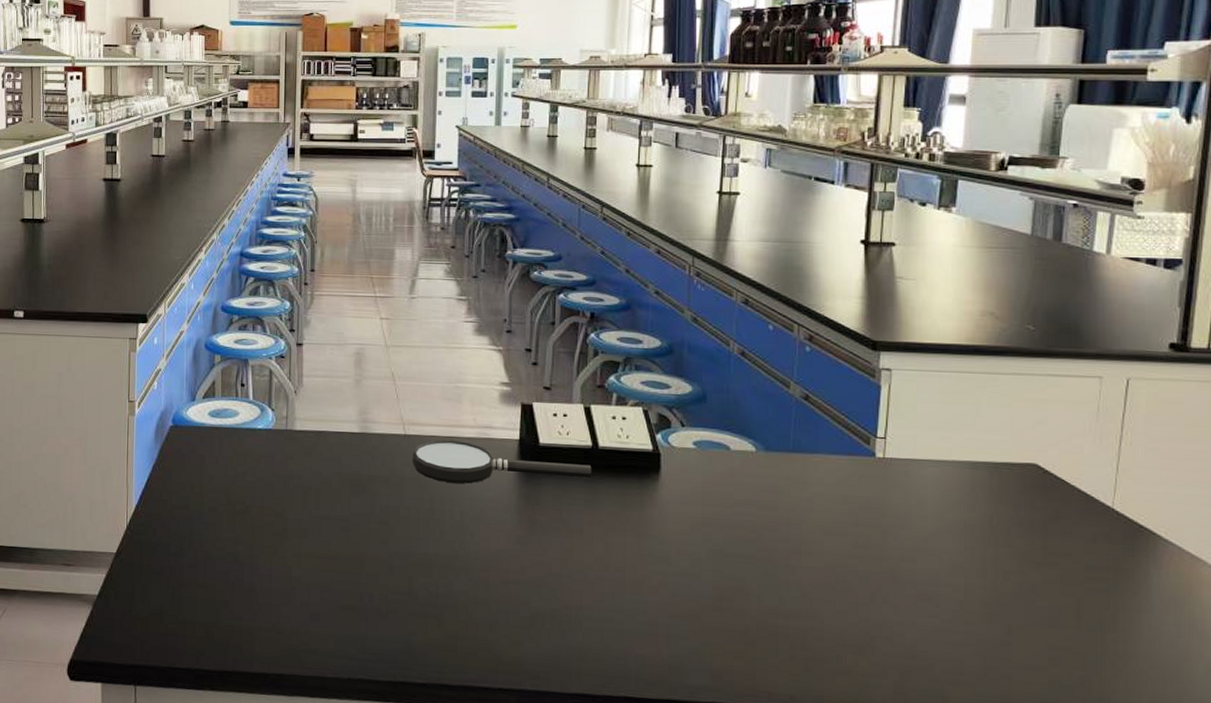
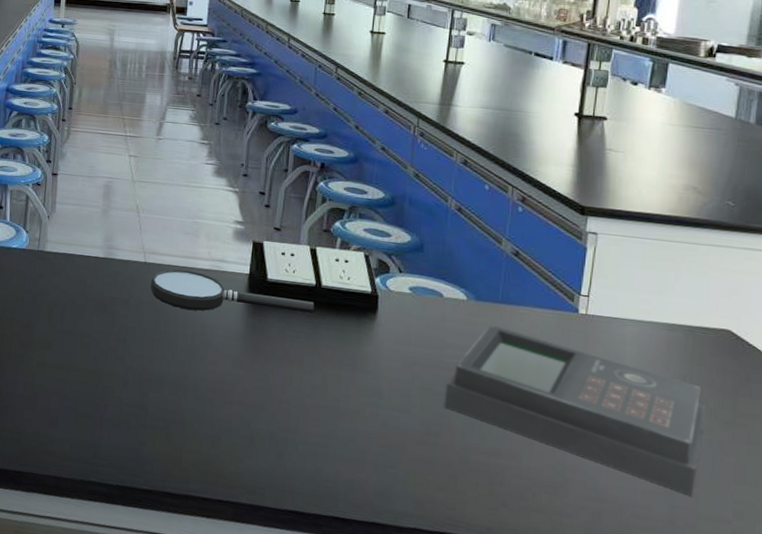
calculator: none [737,476,1015,644] -> present [444,325,706,495]

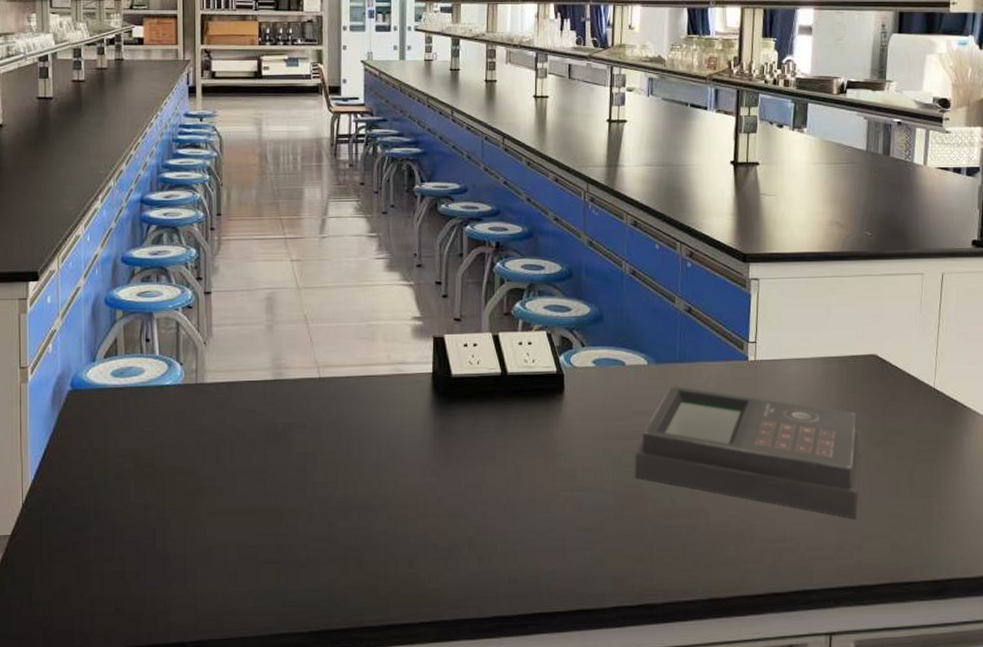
magnifying glass: present [151,269,314,313] -> none [328,379,502,423]

